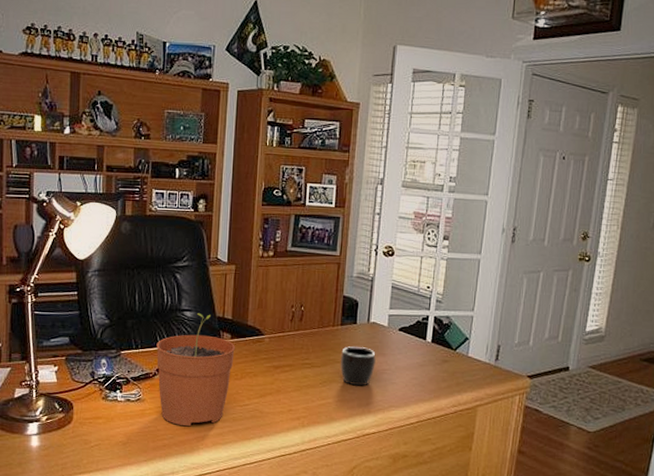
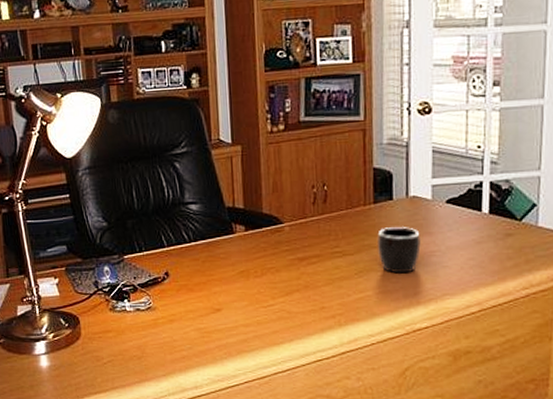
plant pot: present [156,312,235,427] -> none [161,204,251,335]

